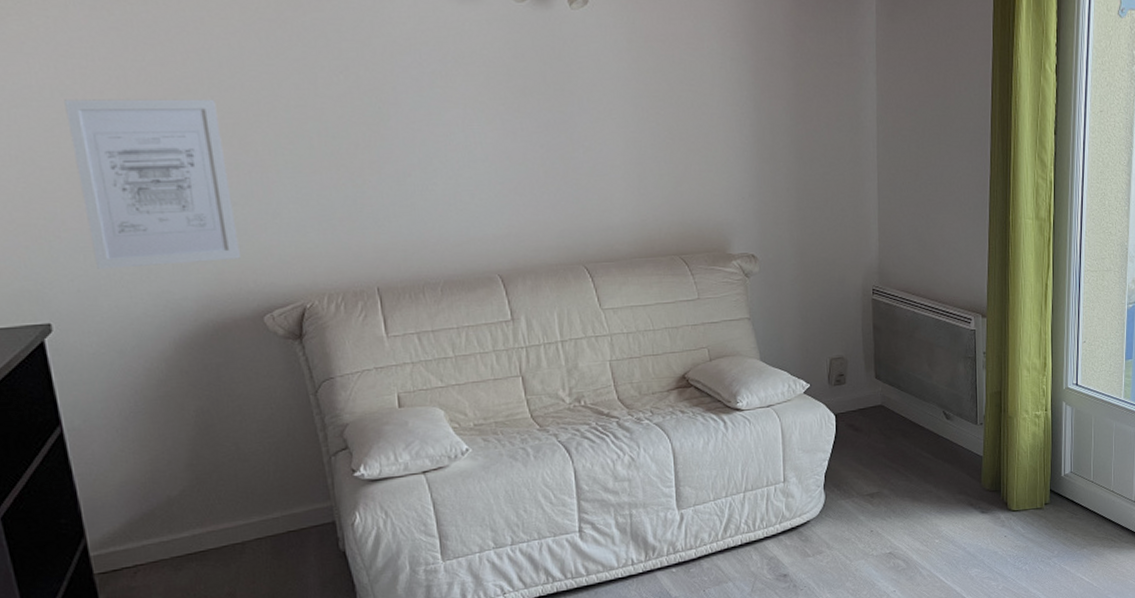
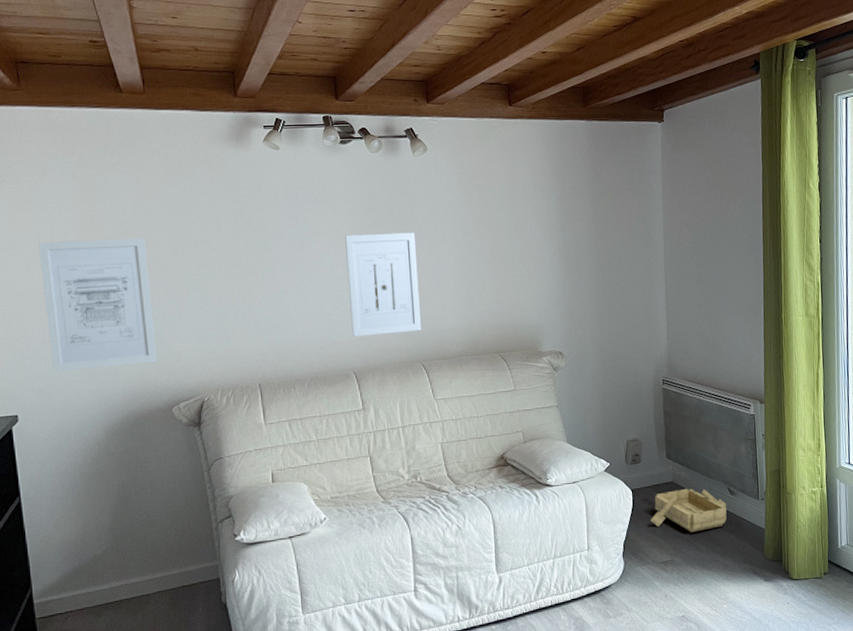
wall art: none [484,105,583,232] -> present [345,232,421,337]
wooden boat: none [856,412,942,462] -> present [651,488,727,533]

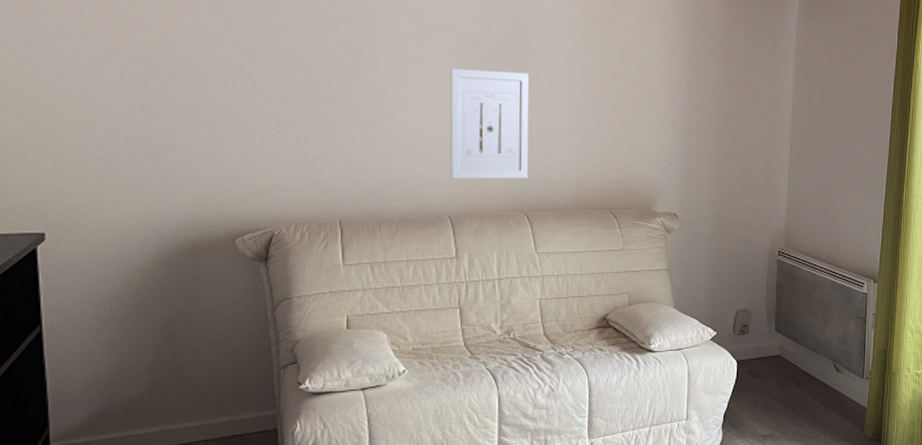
wall art: present [38,238,157,372] -> none [84,38,221,188]
wooden boat: present [651,488,727,533] -> none [754,362,832,408]

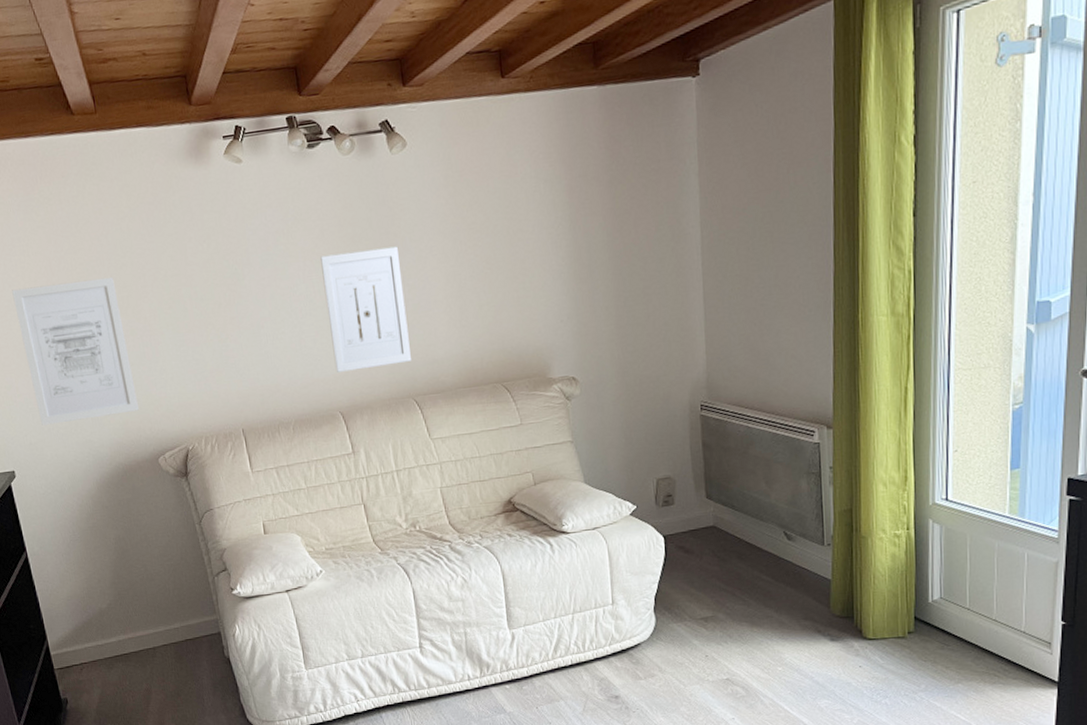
wall art: none [84,38,221,188] -> present [12,276,139,426]

